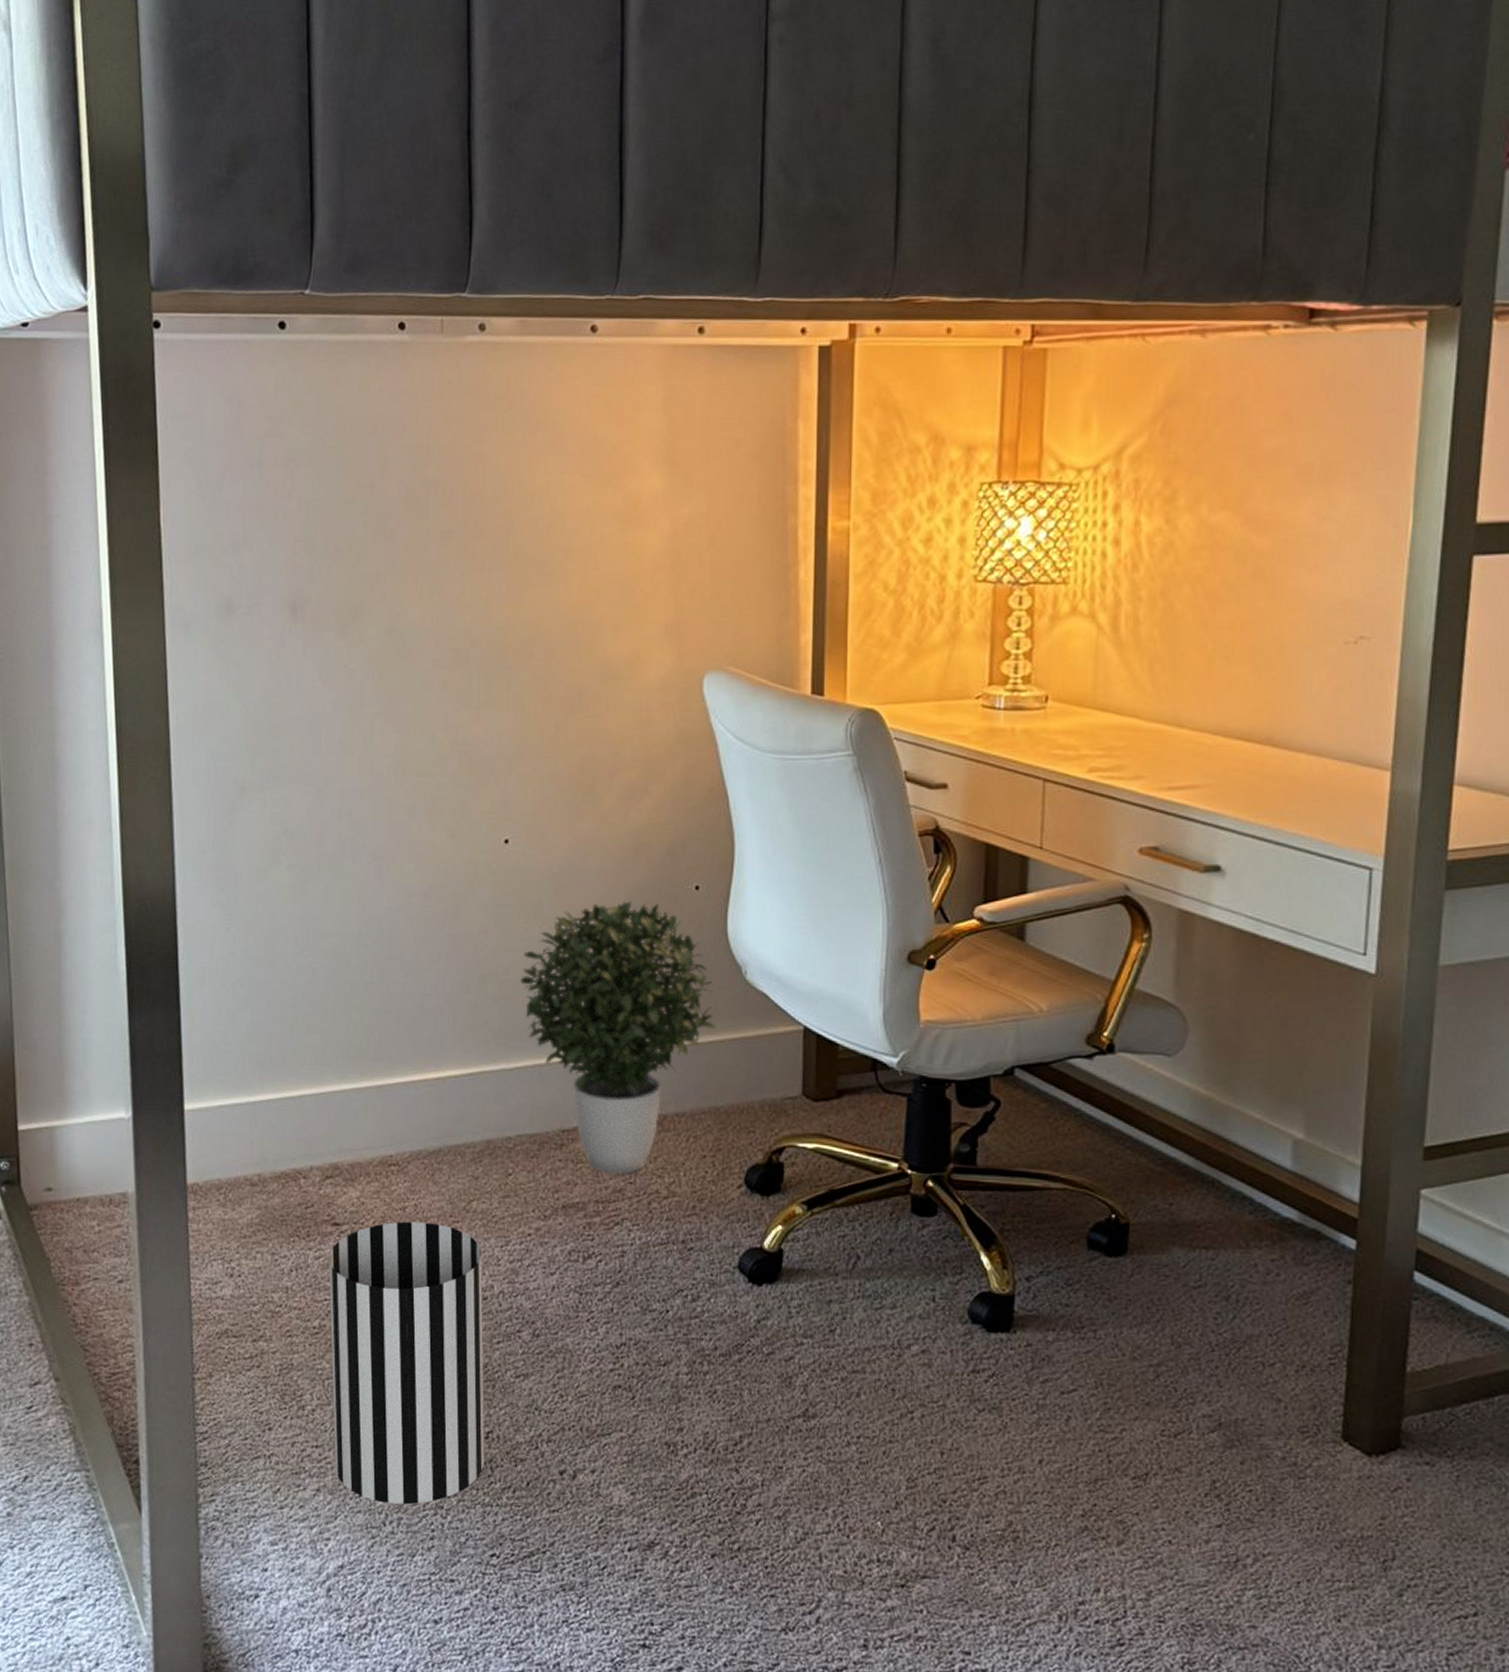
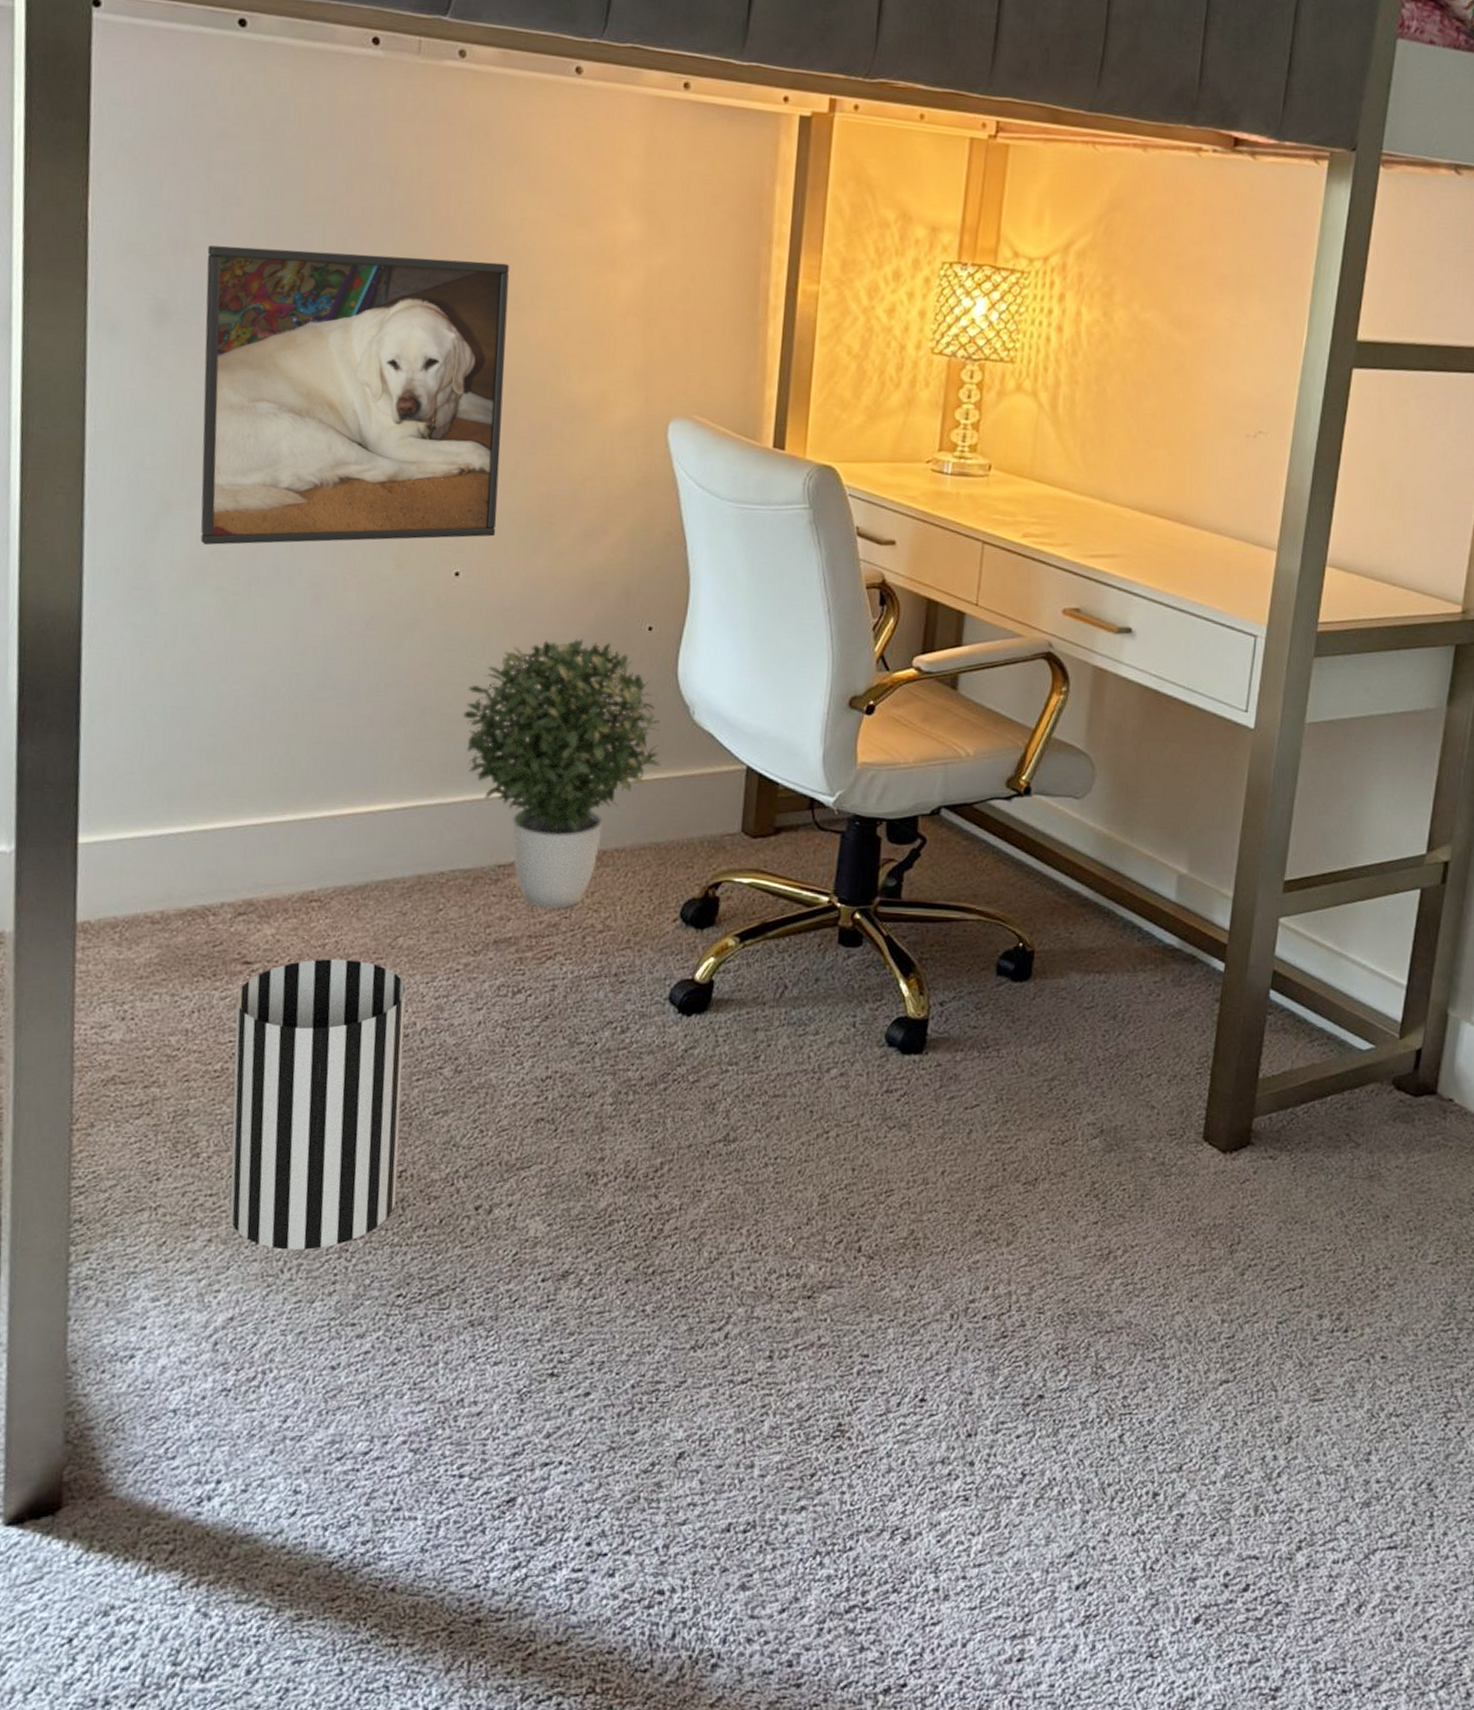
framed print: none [264,530,541,824] -> present [200,245,510,545]

